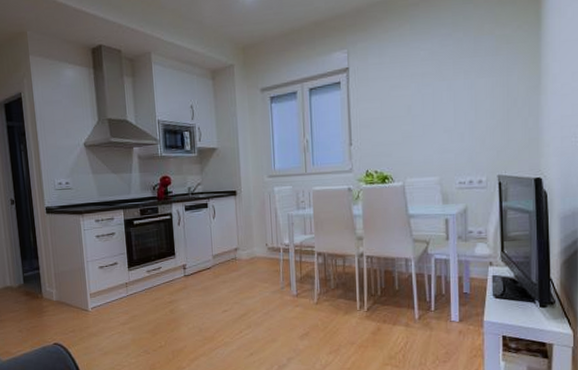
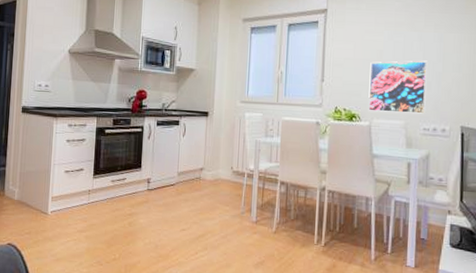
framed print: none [399,110,460,171] -> present [368,60,428,114]

